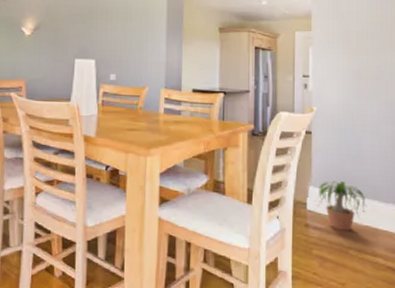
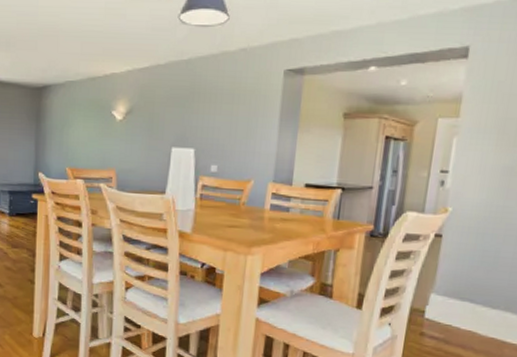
potted plant: present [316,180,367,231] -> none [436,289,497,342]

